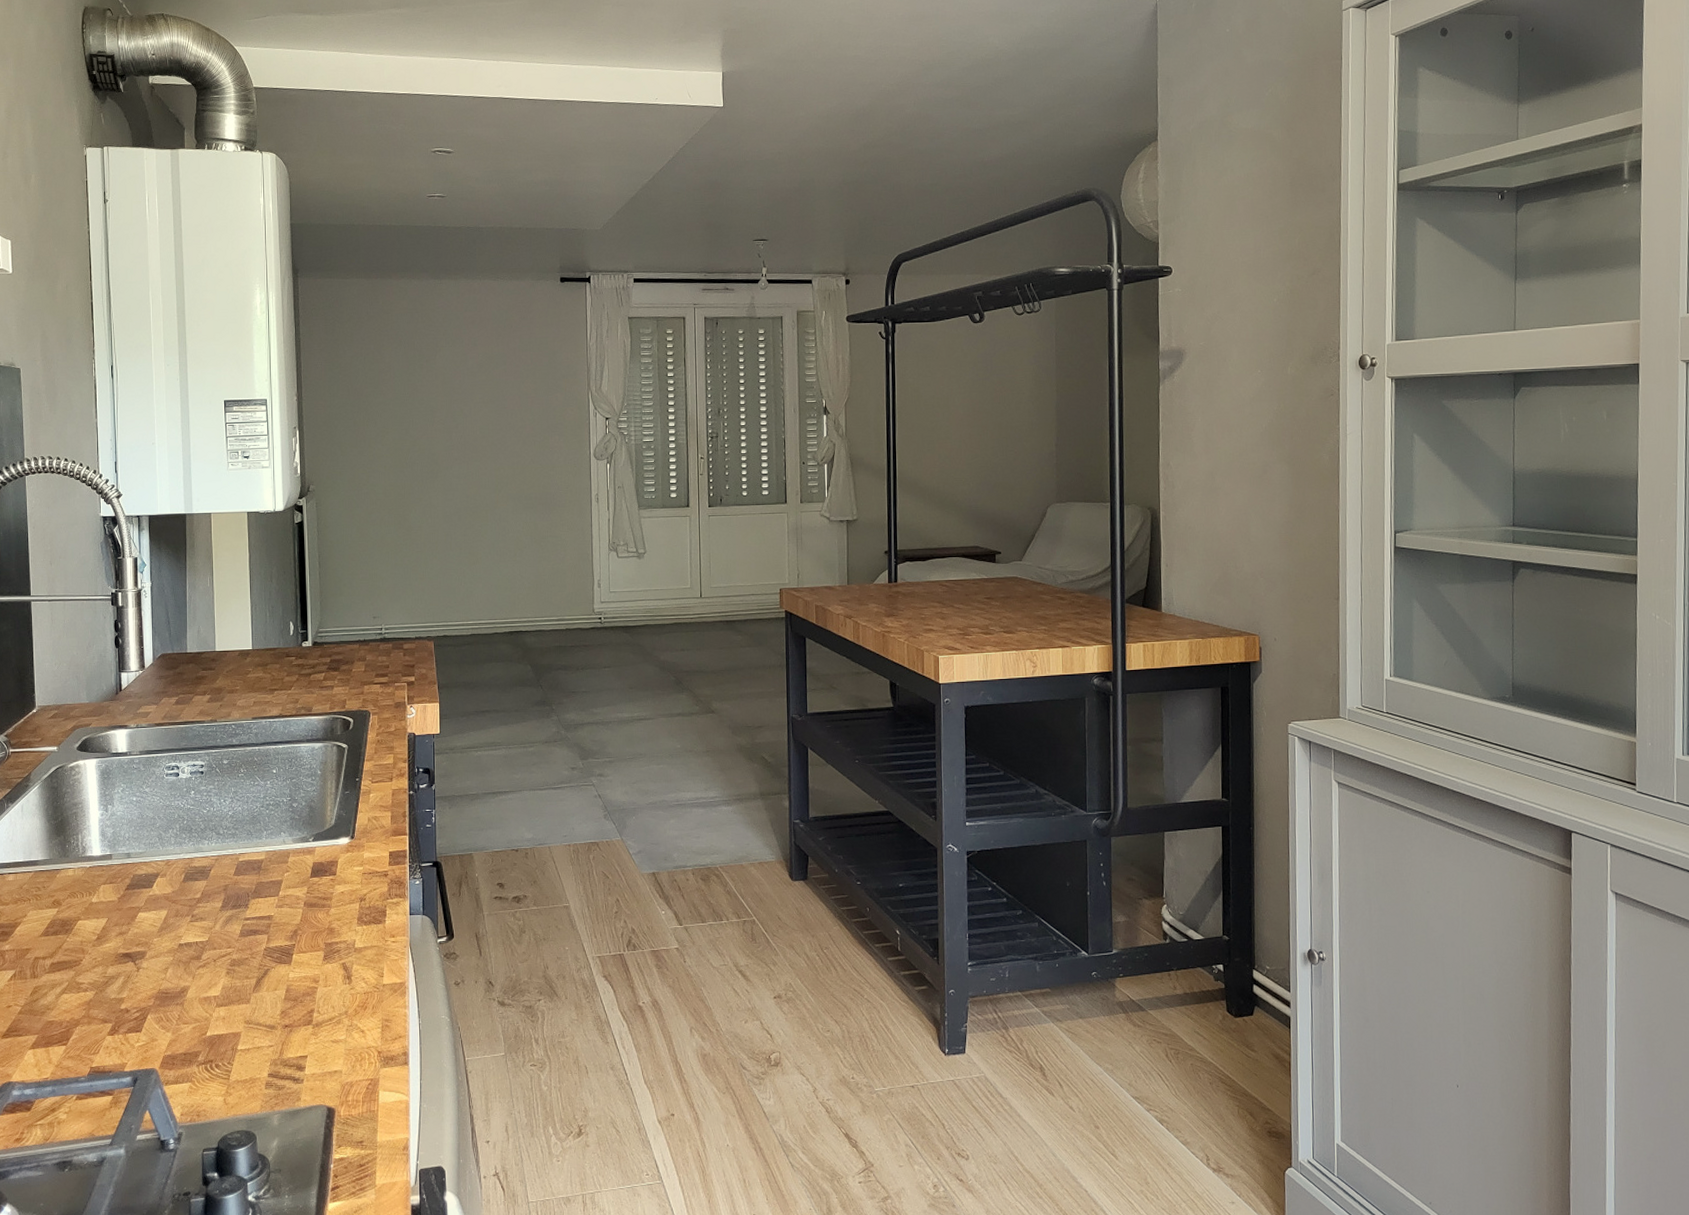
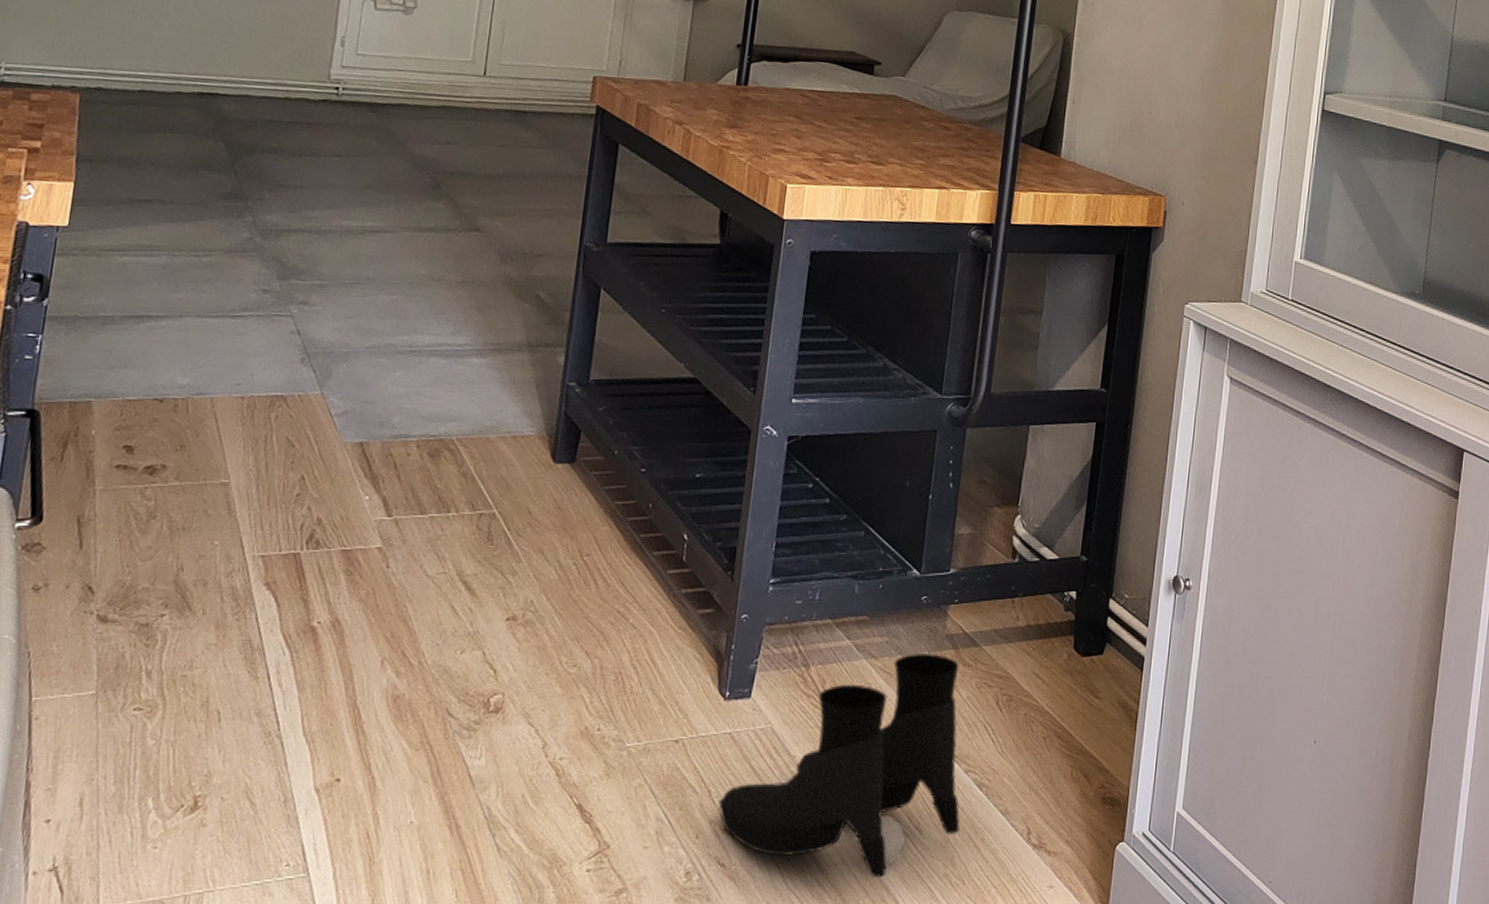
boots: none [951,1016,1149,1193] -> present [718,652,960,878]

